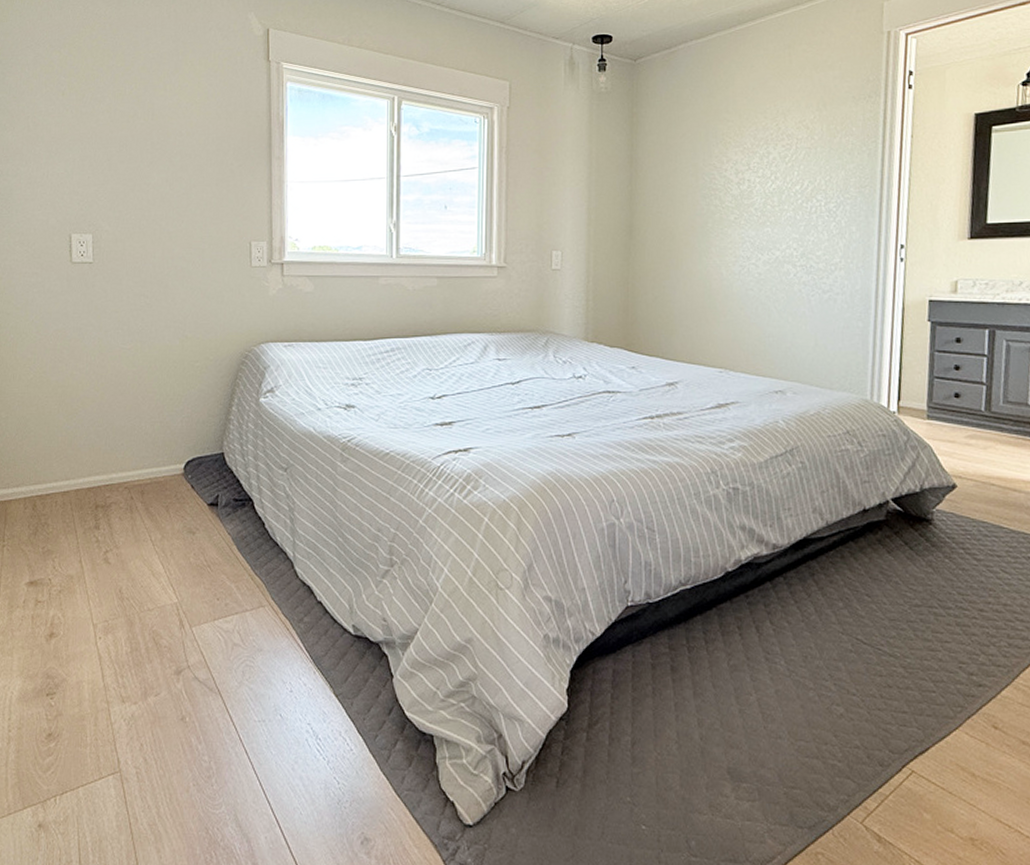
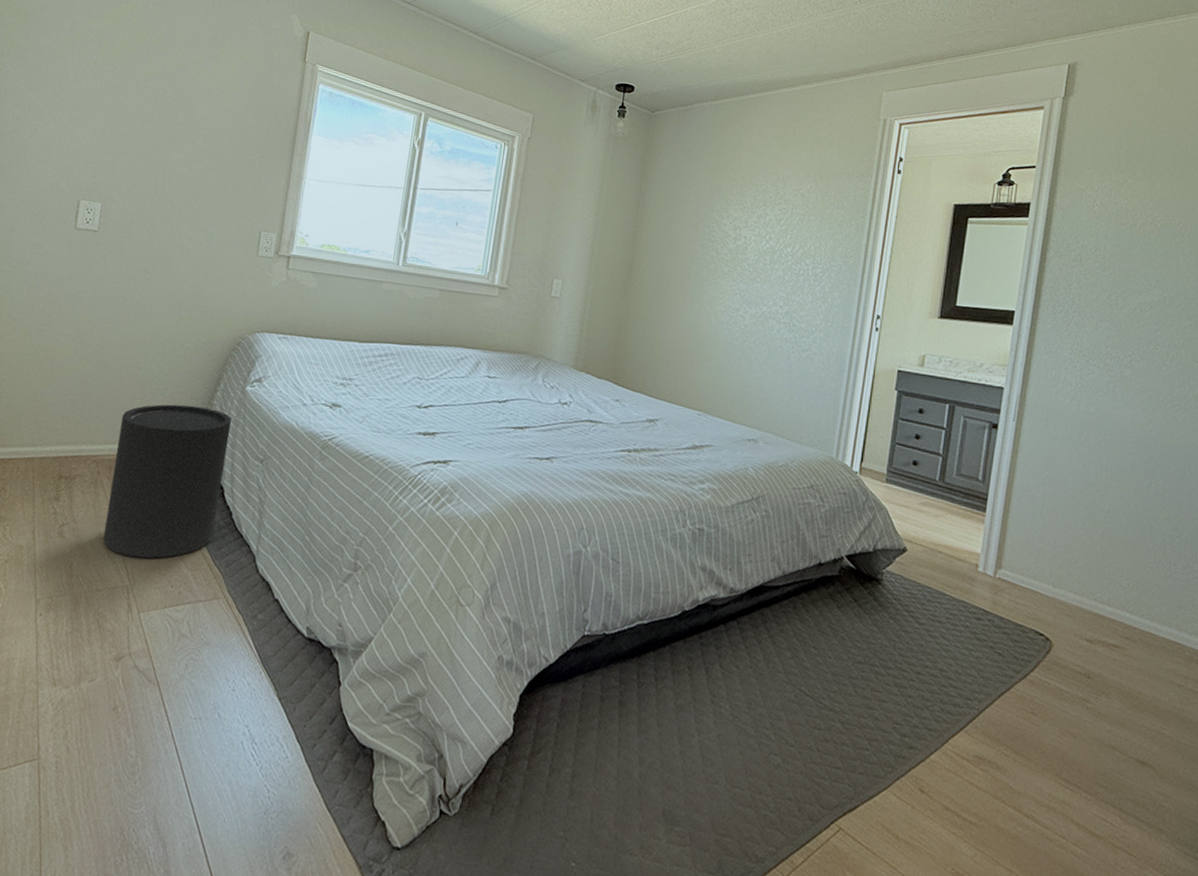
trash can: none [145,423,251,575] -> present [103,404,232,559]

